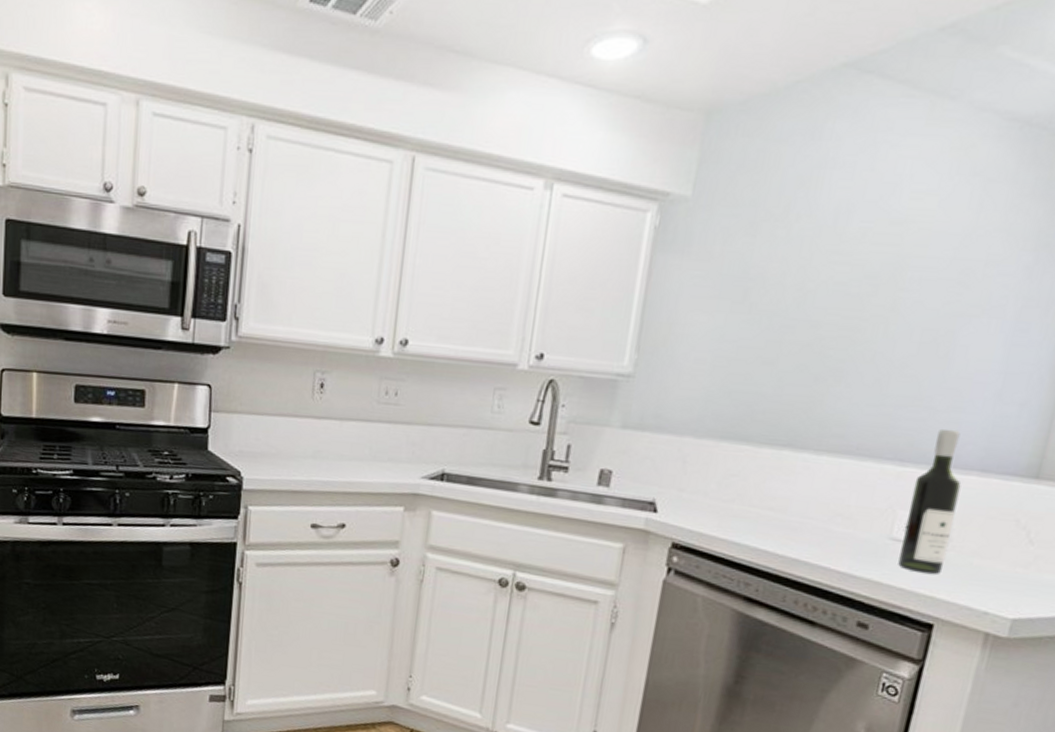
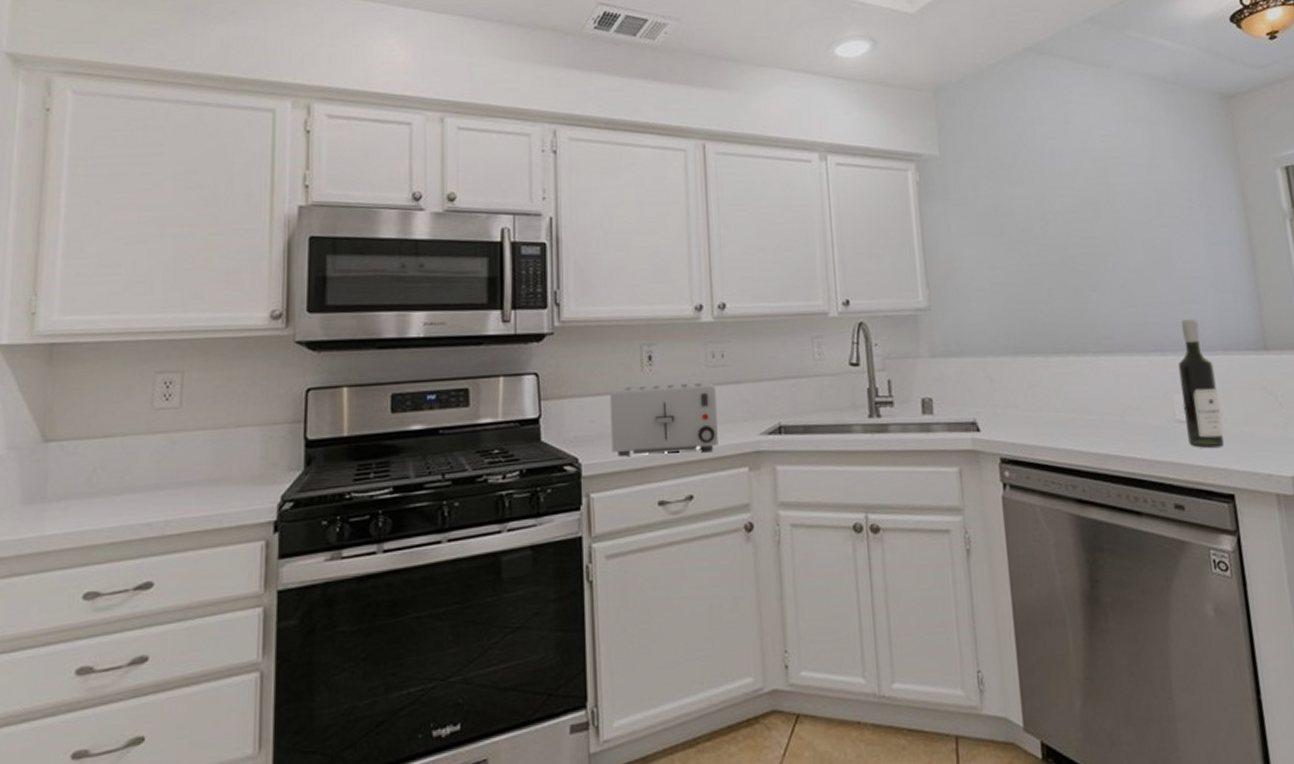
toaster: none [273,411,384,486] -> present [610,383,718,458]

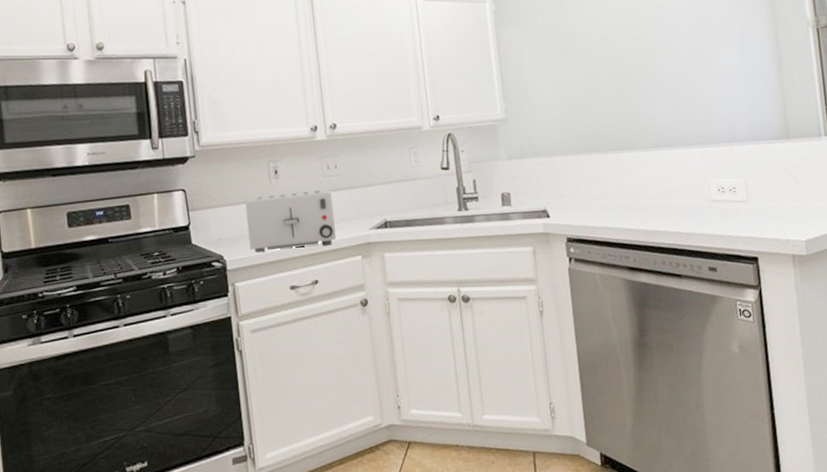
bottle: present [1178,318,1225,449] -> none [714,115,751,222]

